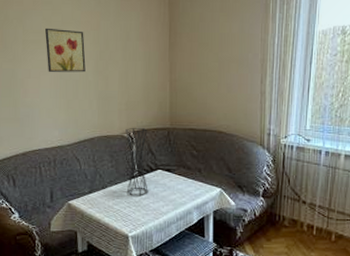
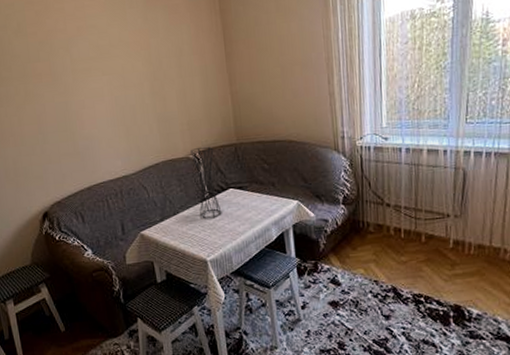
wall art: present [45,28,86,73] -> none [93,52,141,100]

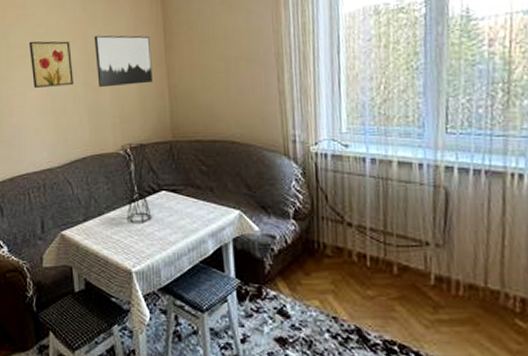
wall art: none [93,52,141,100] -> present [29,41,73,88]
wall art: none [157,44,216,97] -> present [94,35,153,88]

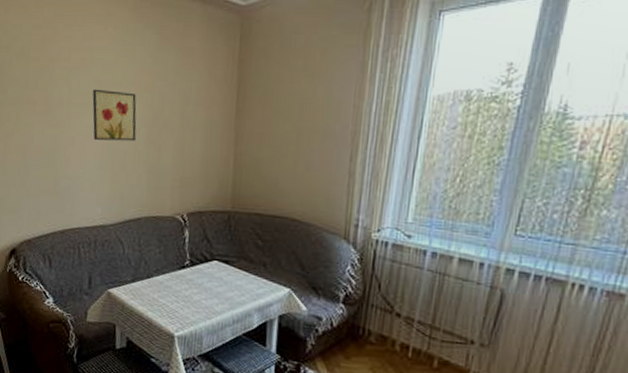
wall art: present [94,35,153,88] -> none [161,90,221,148]
vase: present [121,142,152,223] -> none [176,208,204,291]

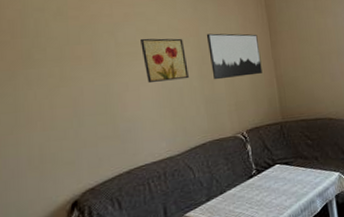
wall art: none [161,90,221,148] -> present [206,33,262,80]

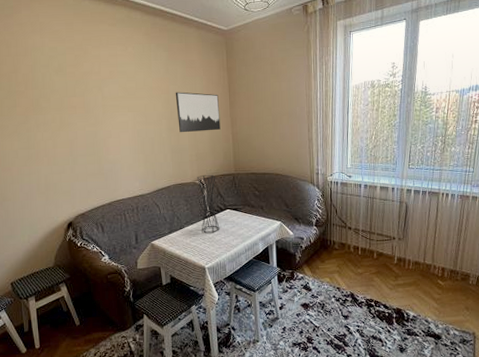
wall art: present [140,38,189,82] -> none [122,93,159,132]
vase: none [238,125,269,196] -> present [197,174,220,233]

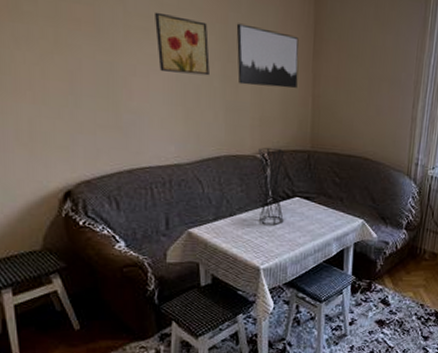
wall art: none [122,93,159,132] -> present [155,11,210,76]

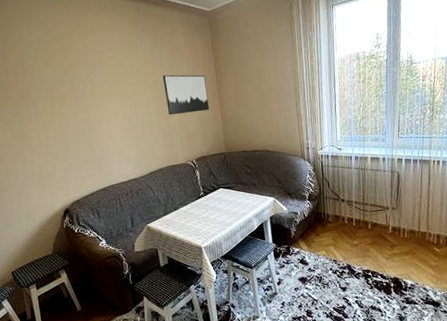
wall art: present [155,11,210,76] -> none [110,79,149,117]
vase: present [258,147,285,226] -> none [188,154,214,213]

